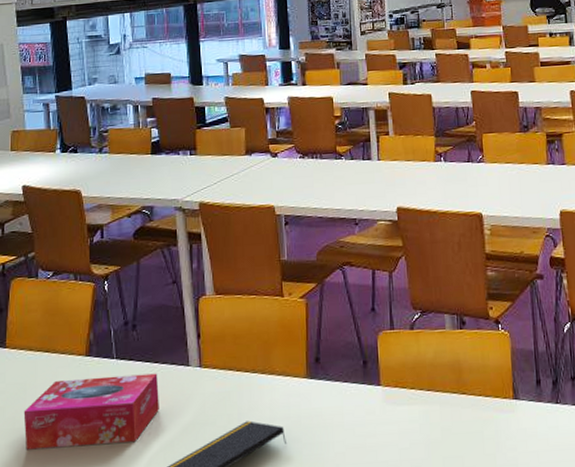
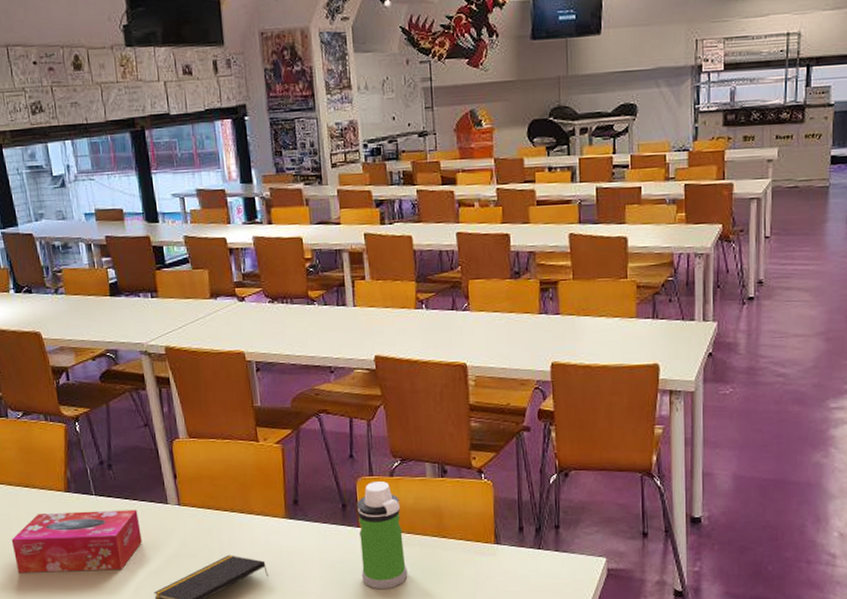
water bottle: none [377,335,428,454] -> present [356,481,408,589]

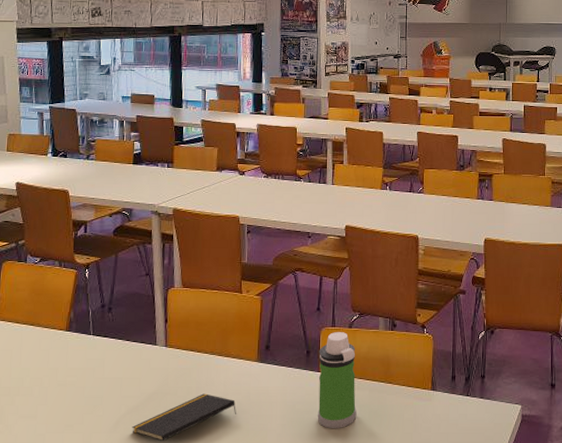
tissue box: present [11,509,142,573] -> none [9,349,129,406]

